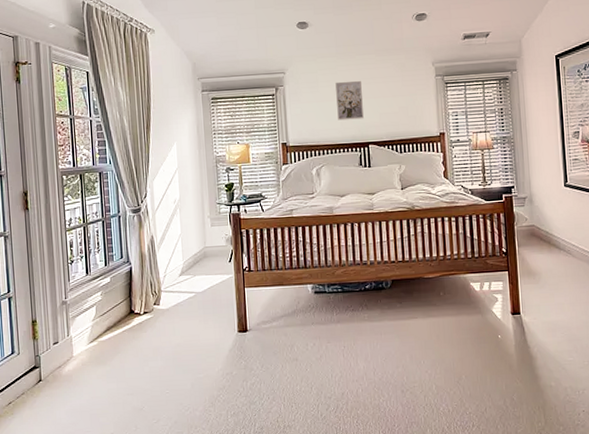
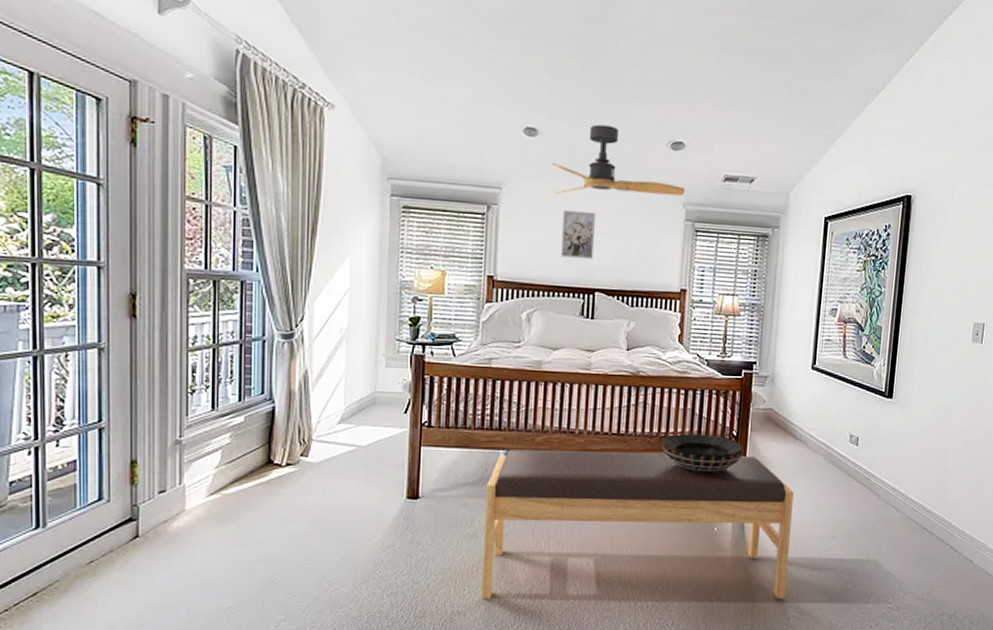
bench: none [300,269,572,414] -> present [481,449,794,600]
ceiling fan: none [322,10,433,71] -> present [552,124,686,196]
decorative bowl: none [441,253,515,287] -> present [661,433,744,472]

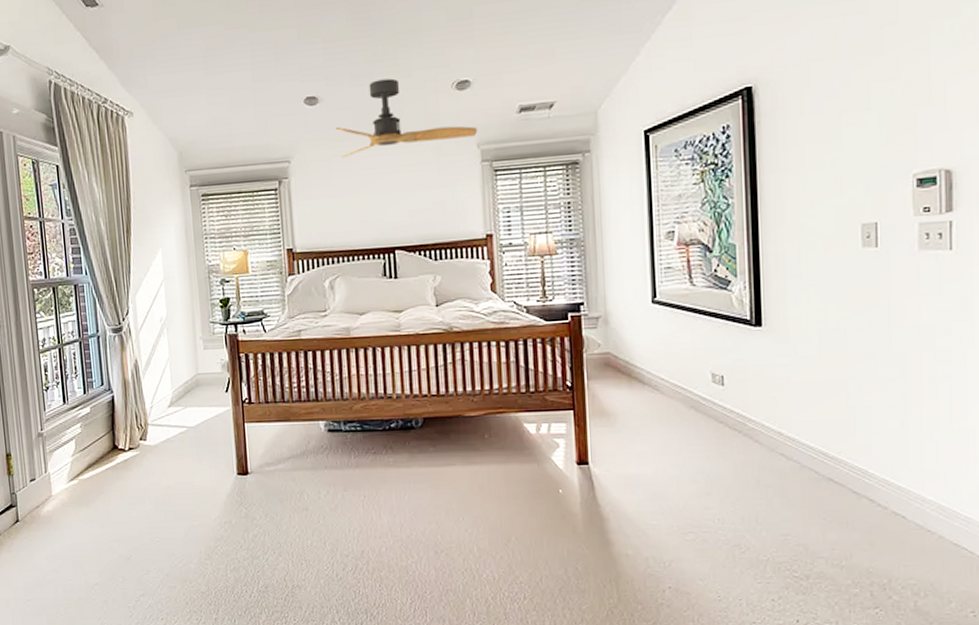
bench: present [481,449,794,600] -> none [311,408,655,574]
wall art: present [561,209,595,260] -> none [353,169,388,220]
decorative bowl: present [661,433,744,472] -> none [486,387,583,429]

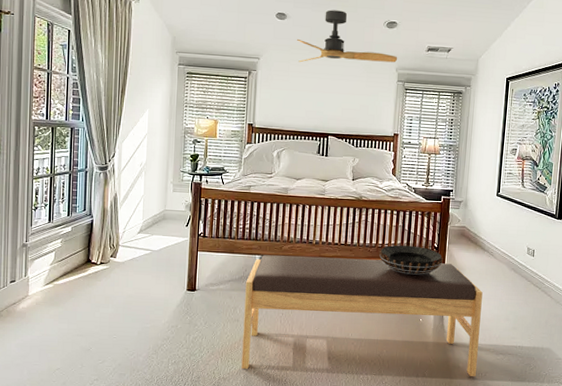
bench: none [311,408,655,574] -> present [241,255,483,376]
decorative bowl: none [486,387,583,429] -> present [378,245,444,275]

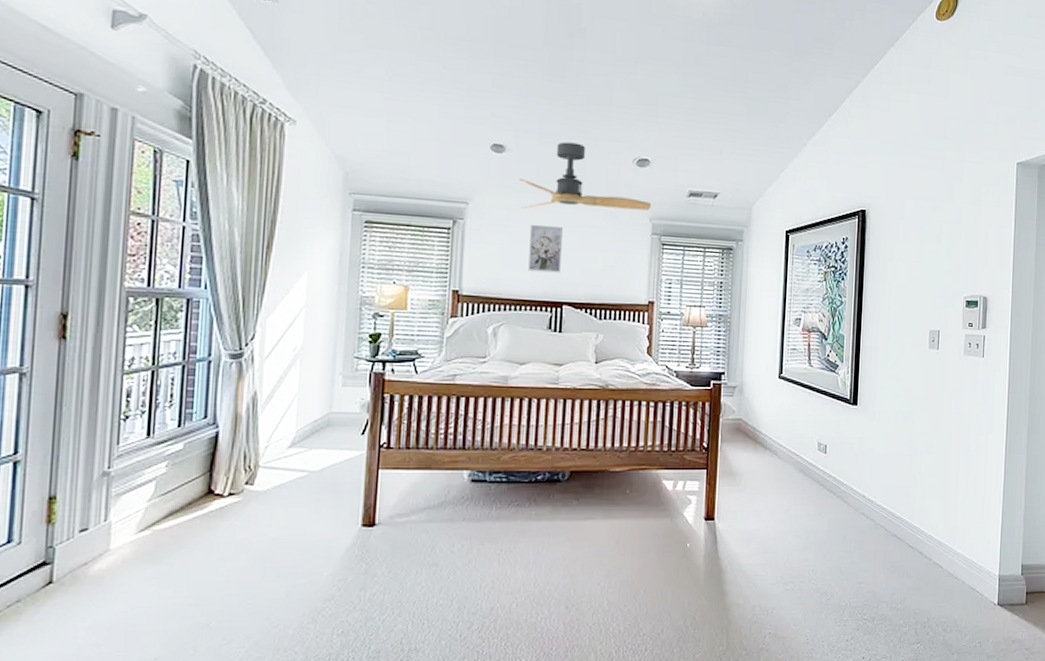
bench: present [241,255,483,376] -> none [442,468,766,634]
wall art: none [303,74,329,111] -> present [528,224,563,273]
decorative bowl: present [378,245,444,275] -> none [631,446,715,485]

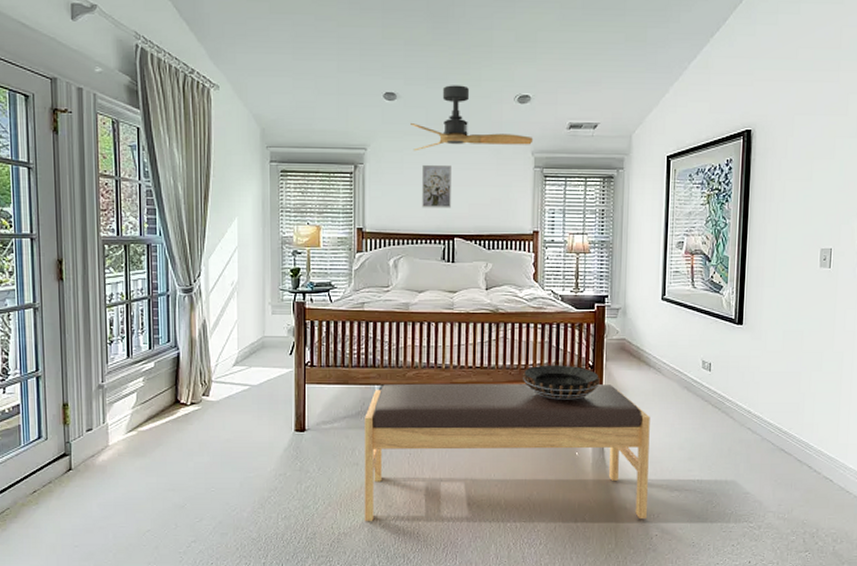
bench: none [442,468,766,634] -> present [364,383,650,522]
decorative bowl: none [631,446,715,485] -> present [522,365,601,400]

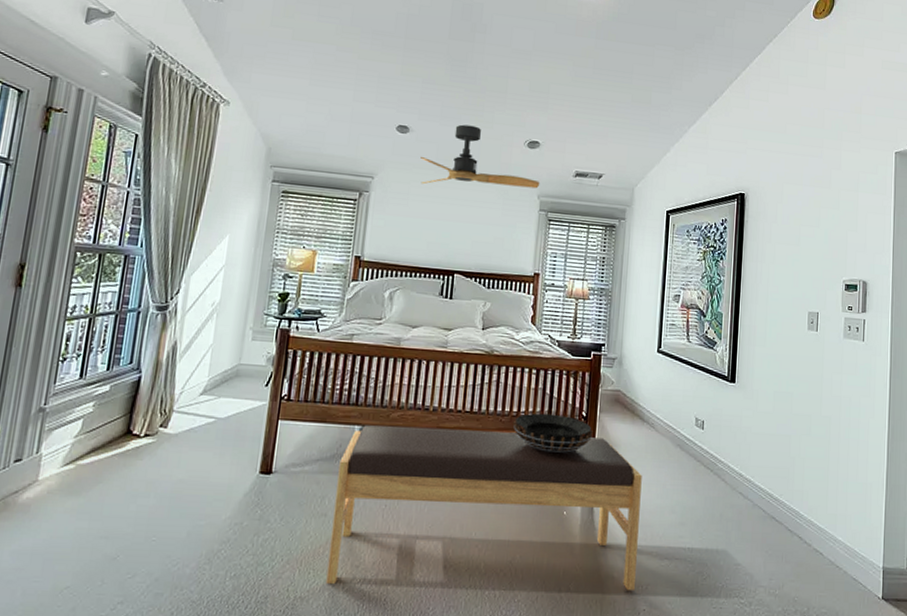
wall art: present [422,164,451,208] -> none [424,197,458,244]

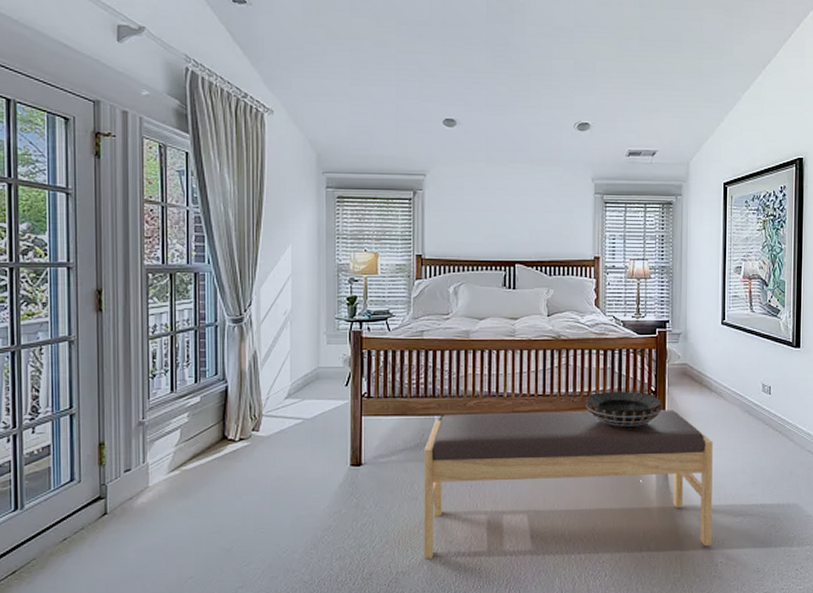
ceiling fan: present [420,124,540,189] -> none [470,112,593,178]

